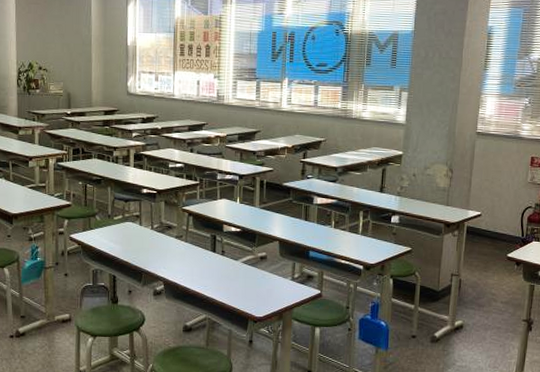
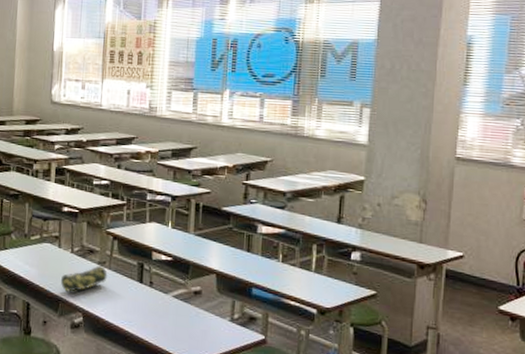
pencil case: none [143,239,185,265] -> present [61,265,108,293]

